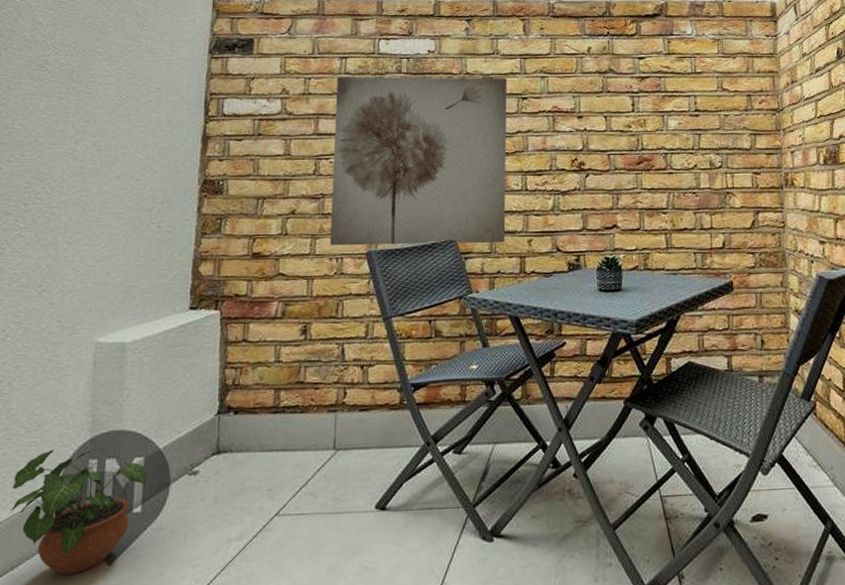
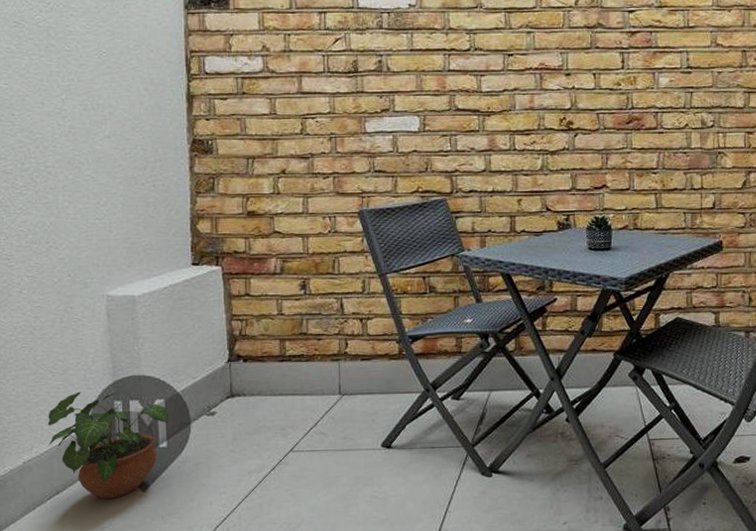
wall art: present [330,77,507,246] -> none [317,32,495,205]

